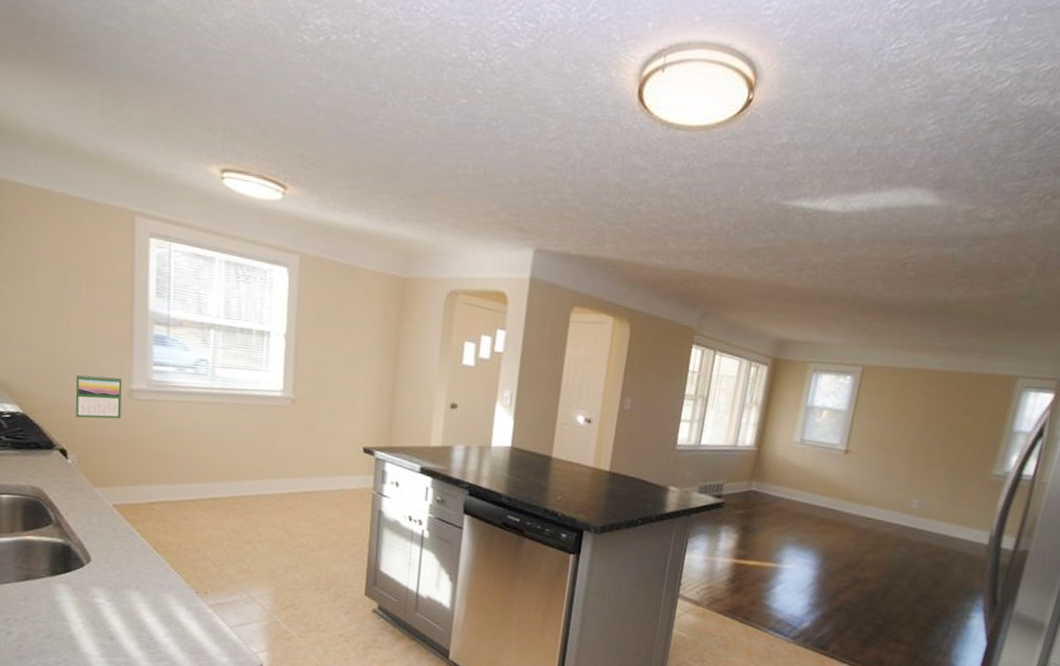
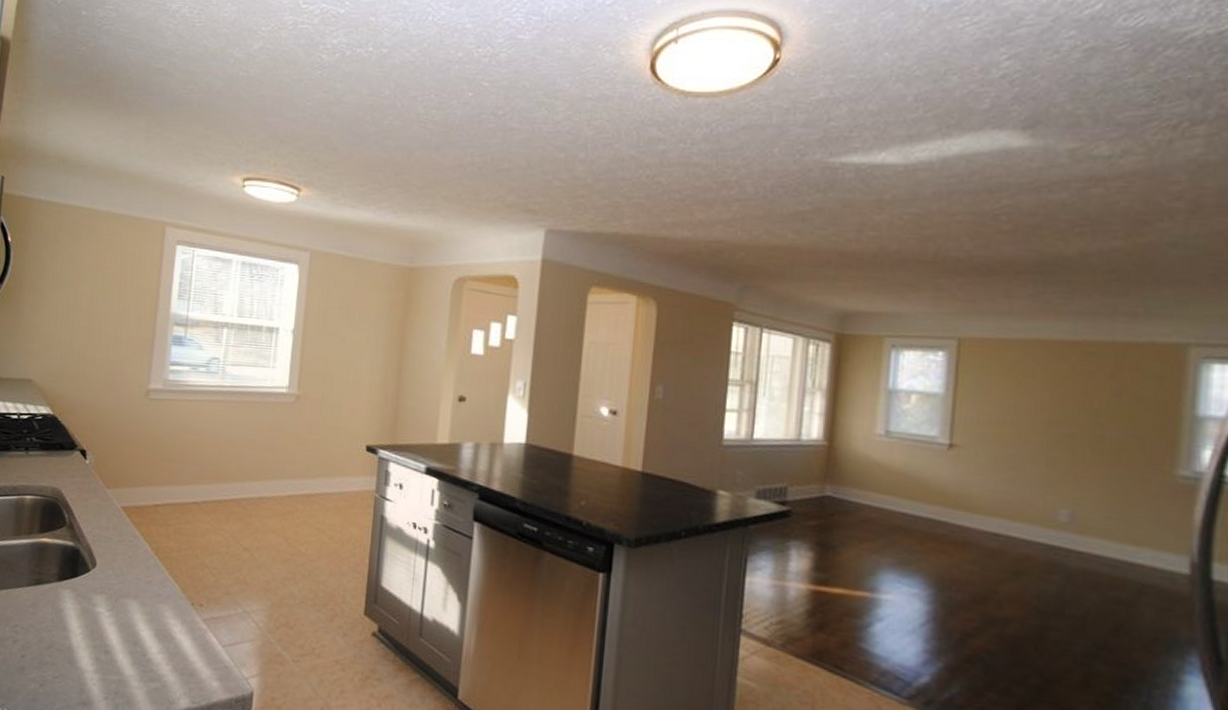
calendar: present [75,374,122,419] -> none [98,375,142,419]

